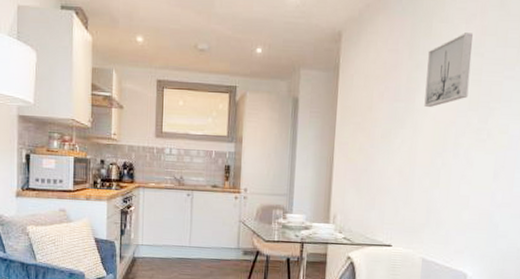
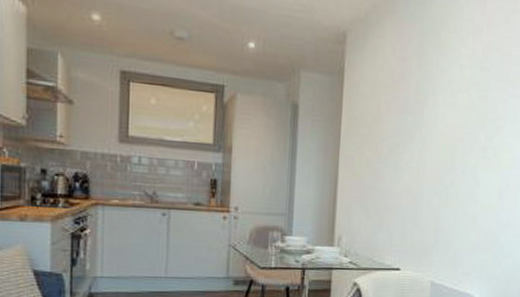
wall art: present [424,32,473,107] -> none [433,45,480,122]

